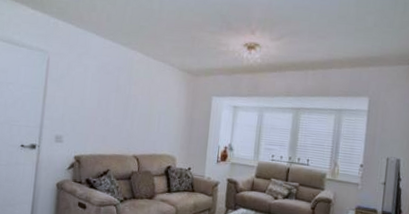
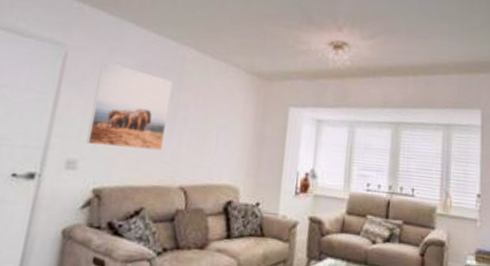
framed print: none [67,63,126,129] -> present [86,60,173,150]

